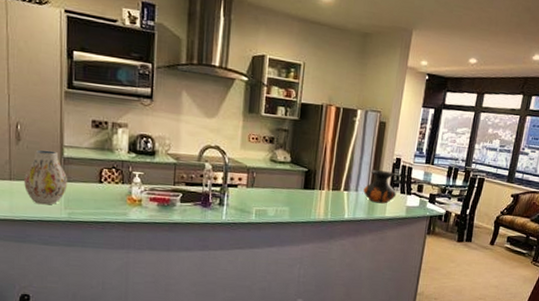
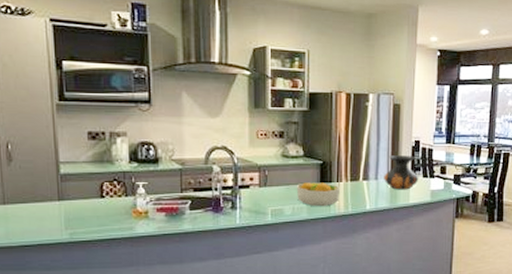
vase: present [24,150,68,205] -> none [19,168,67,227]
fruit bowl: none [280,187,322,212] -> present [296,182,340,207]

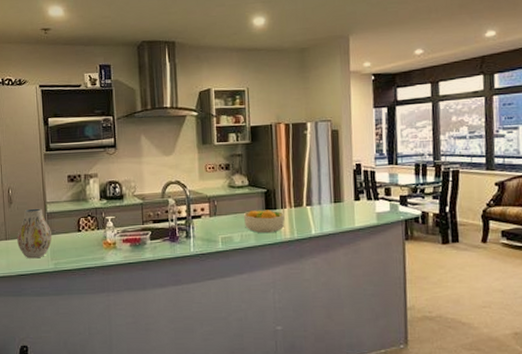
vase: none [19,168,67,227] -> present [17,208,53,259]
vase: present [384,155,419,190] -> none [327,179,363,214]

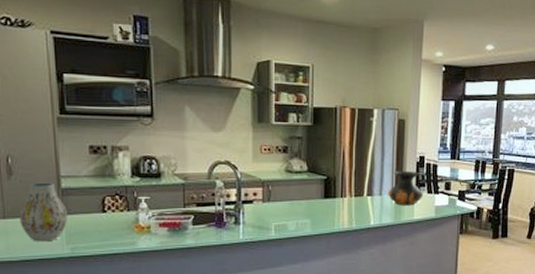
fruit bowl: present [243,209,285,234] -> none [300,198,344,223]
vase: none [327,179,363,214] -> present [388,171,424,206]

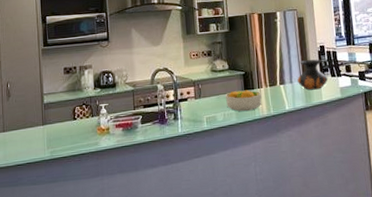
vase: present [20,182,68,242] -> none [14,100,49,149]
fruit bowl: none [300,198,344,223] -> present [225,90,262,112]

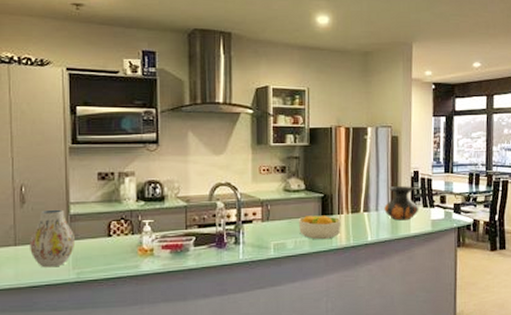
vase: none [14,100,49,149] -> present [30,209,76,268]

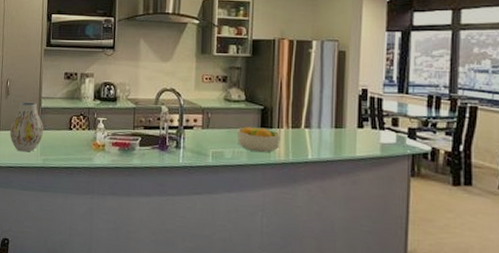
vase: present [384,186,419,221] -> none [327,103,367,141]

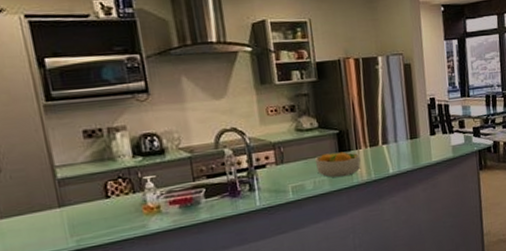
vase: present [10,102,44,152] -> none [14,174,69,240]

